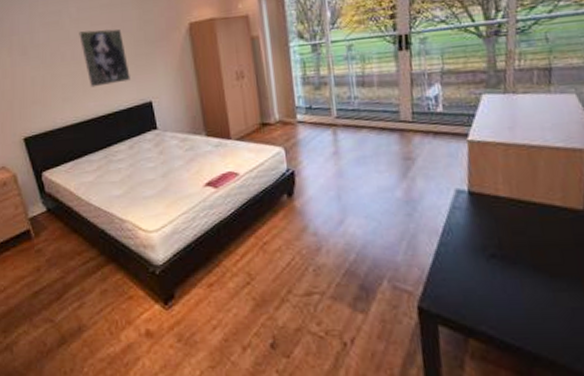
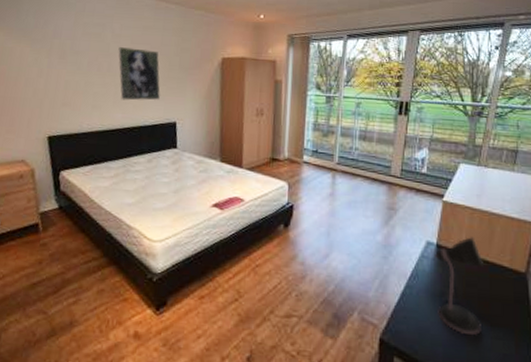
desk lamp: none [468,177,540,290] -> present [435,237,485,335]

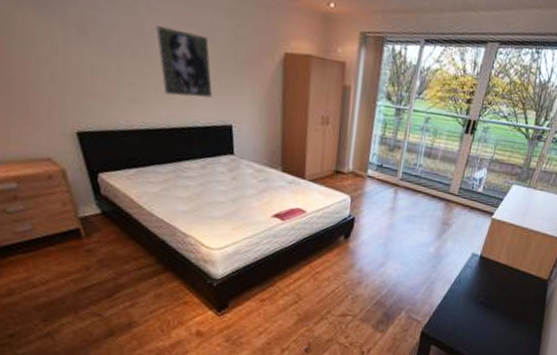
desk lamp: present [435,237,485,335] -> none [472,250,517,327]

